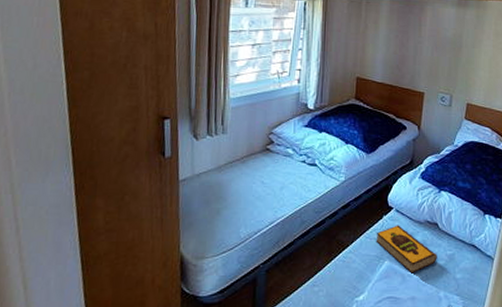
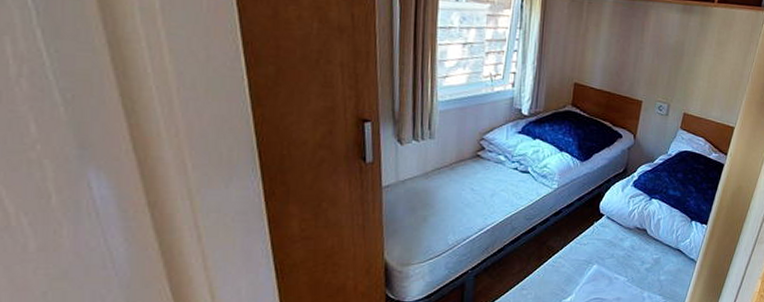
hardback book: present [376,225,437,274] -> none [585,231,644,276]

